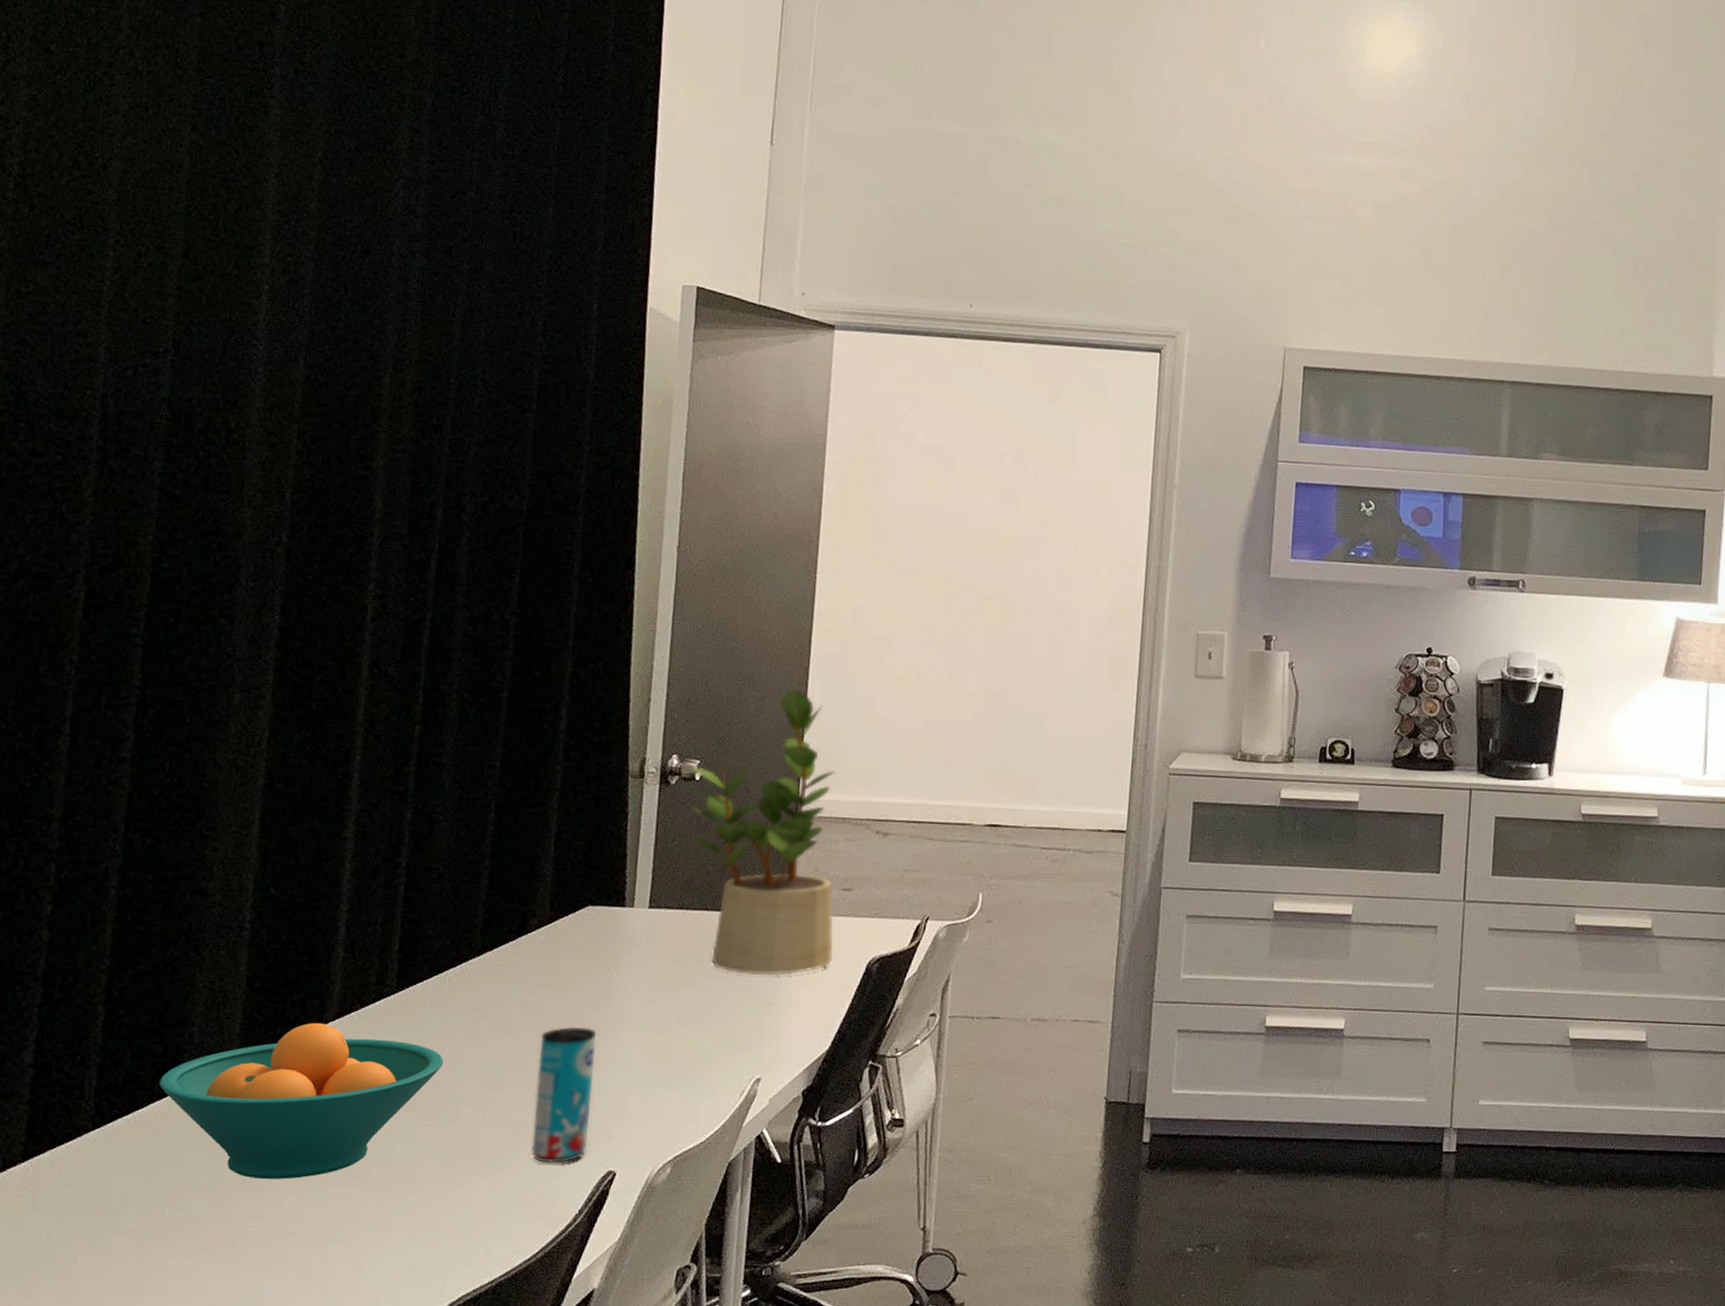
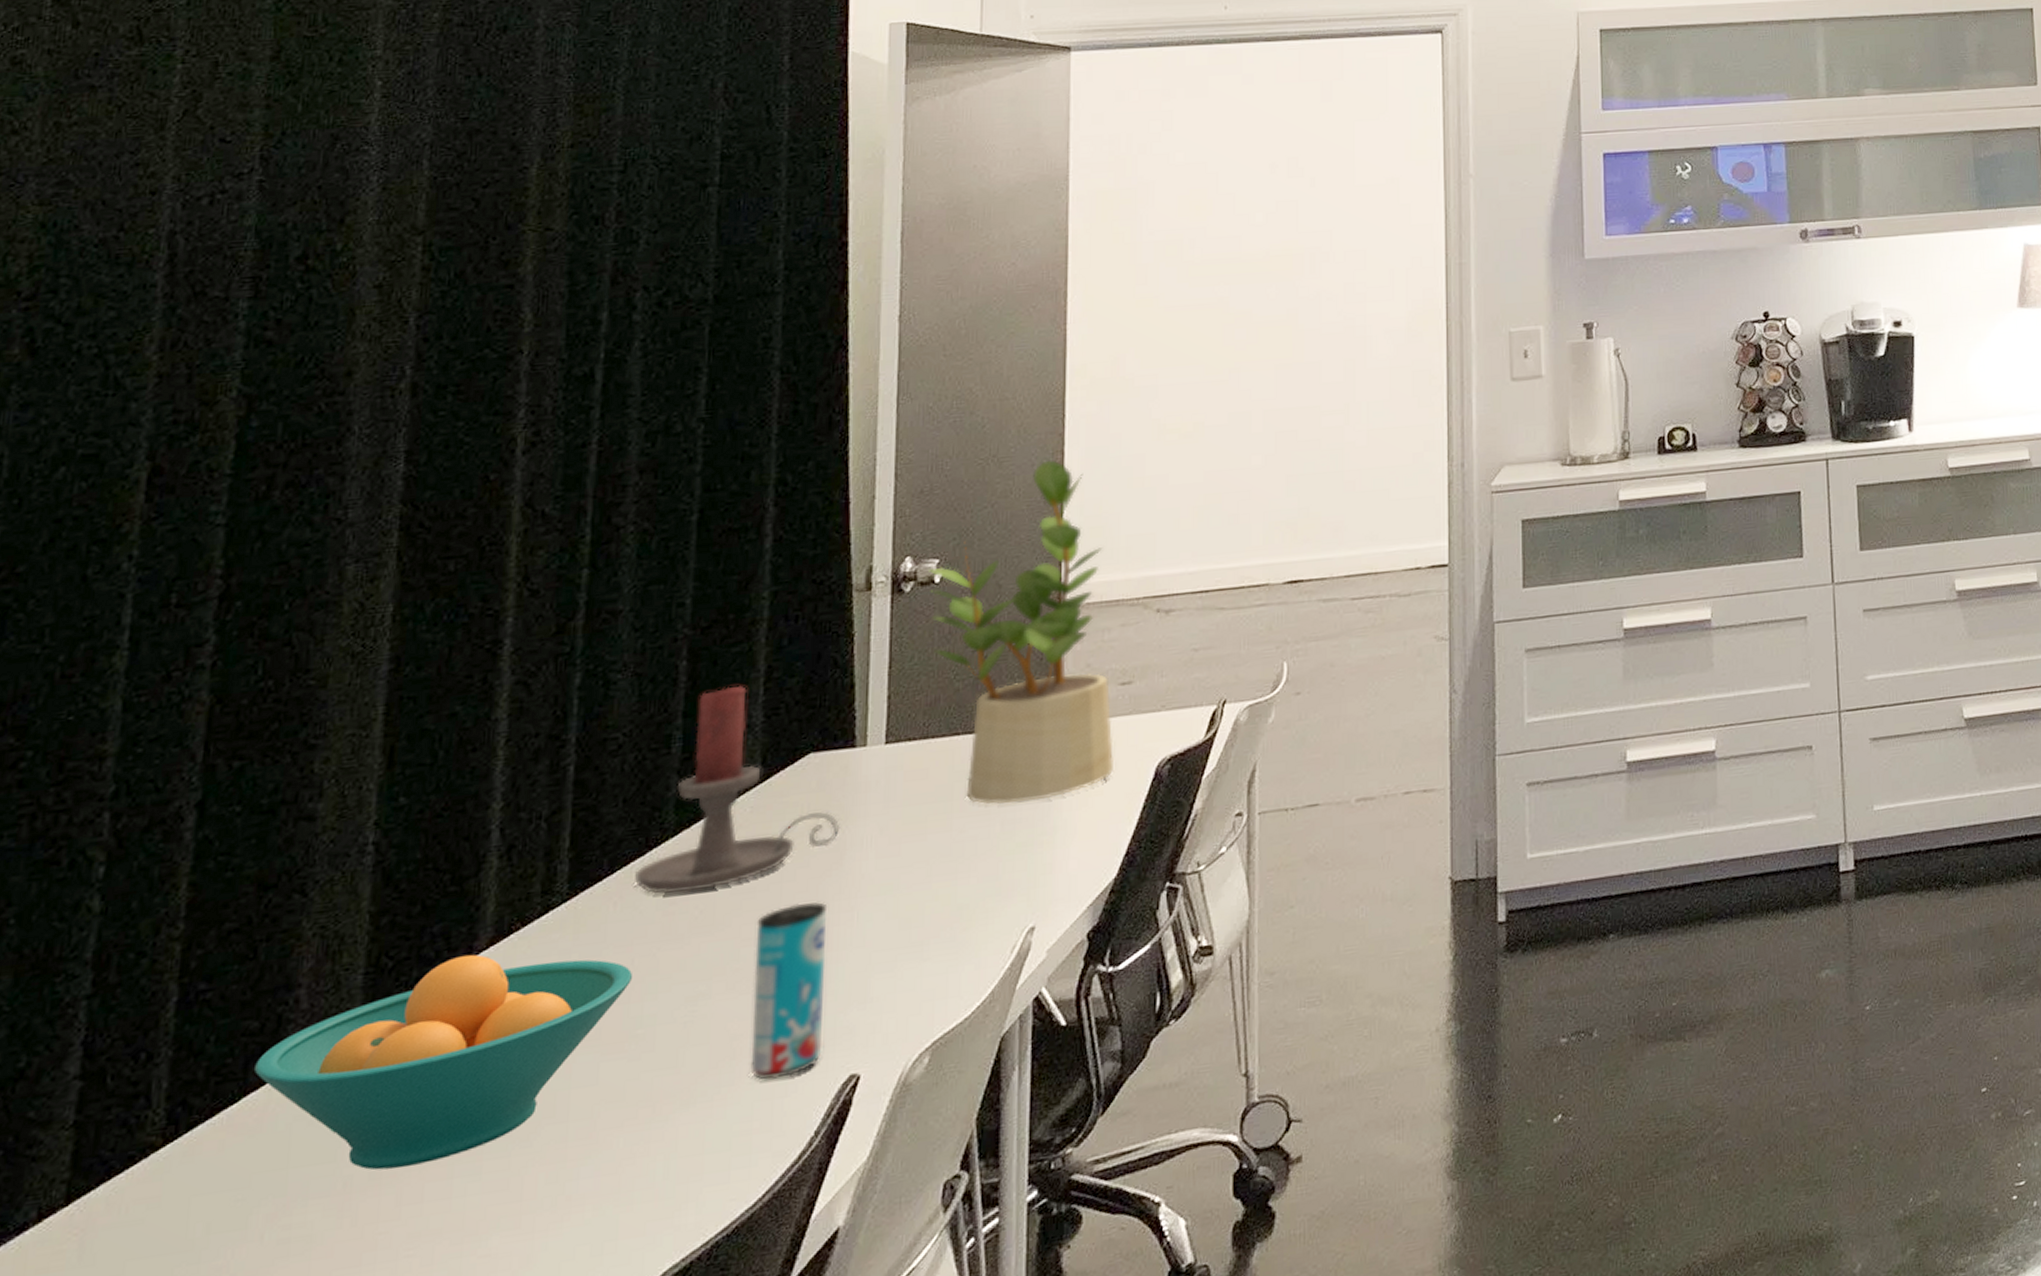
candle holder: none [447,840,610,1003] -> present [633,685,841,895]

